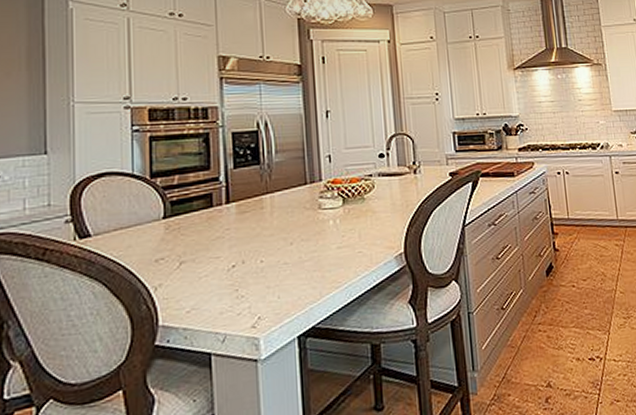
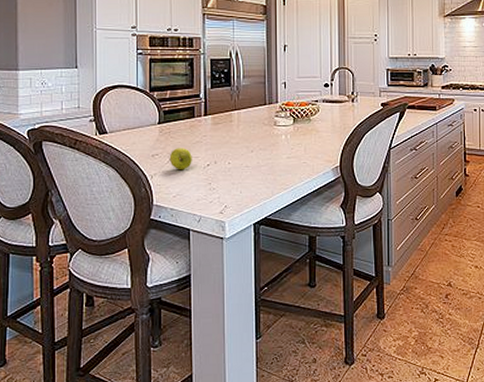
apple: none [179,247,211,277] -> present [169,148,192,170]

